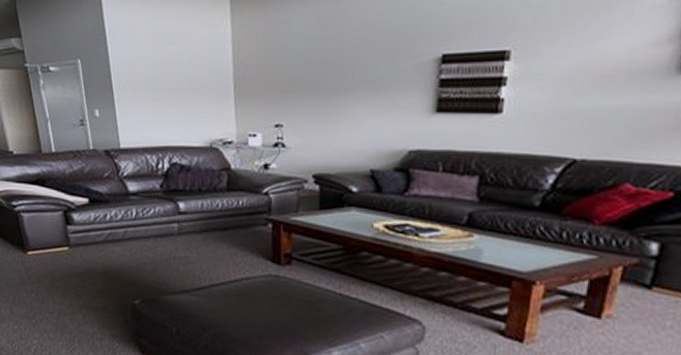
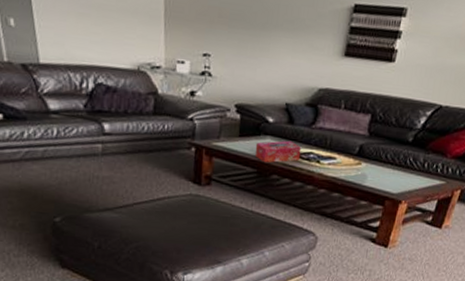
tissue box: none [339,211,394,238] -> present [254,140,302,163]

